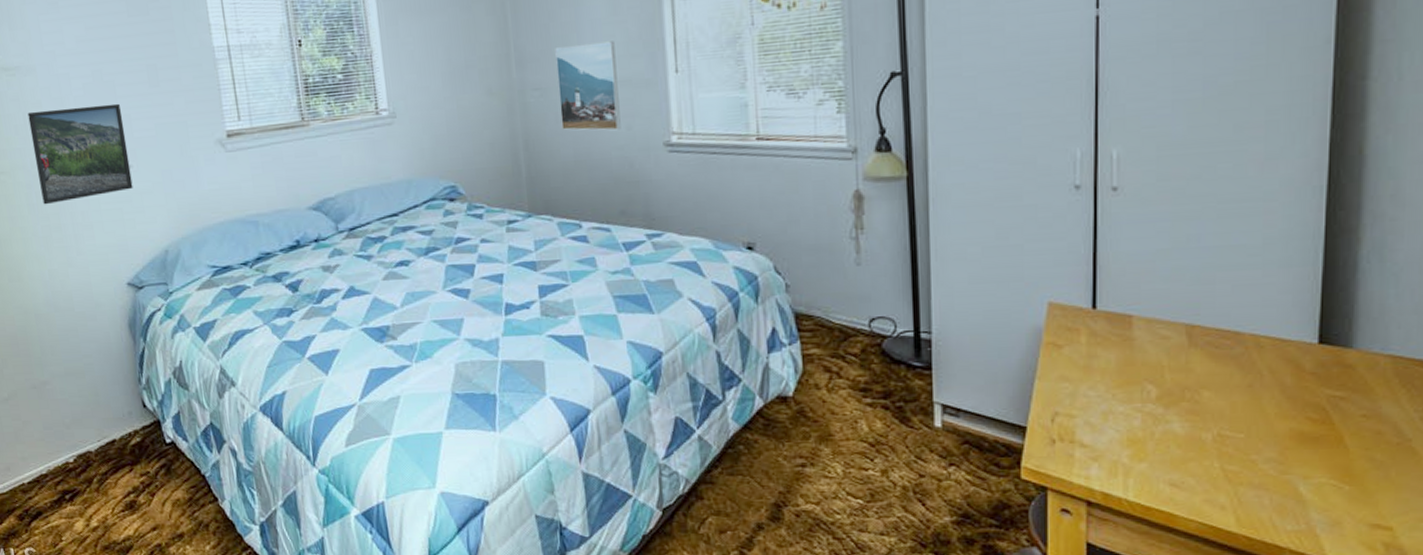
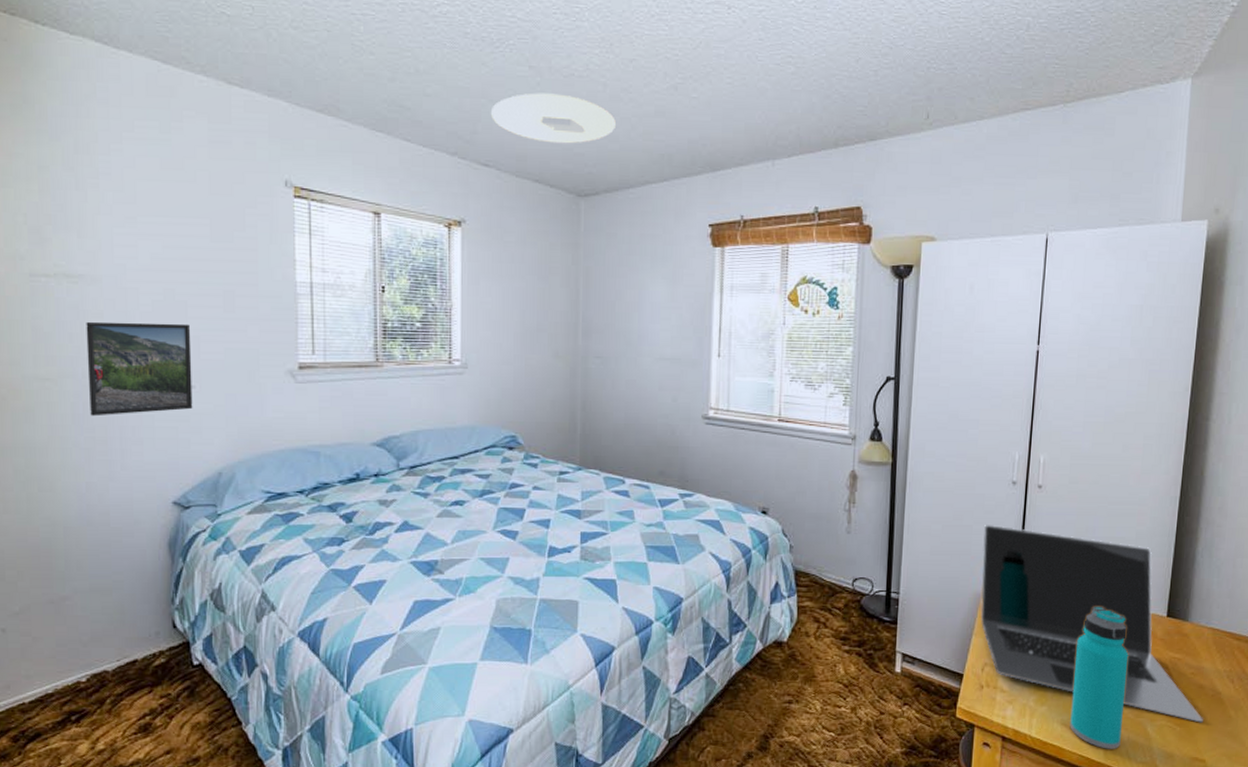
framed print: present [555,41,621,131] -> none [617,322,670,401]
laptop: none [1039,241,1385,480] -> present [980,524,1203,723]
water bottle: none [1183,336,1263,515] -> present [1070,607,1129,749]

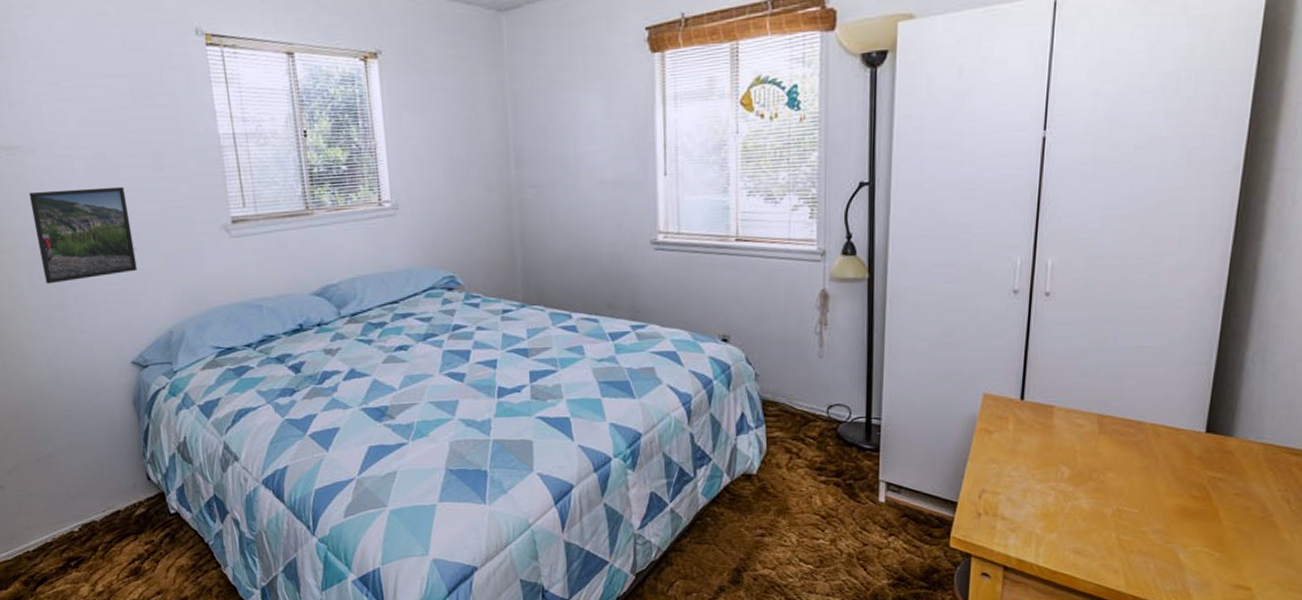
laptop: present [980,524,1203,723] -> none [976,339,1250,548]
water bottle: present [1070,607,1129,749] -> none [1084,425,1157,578]

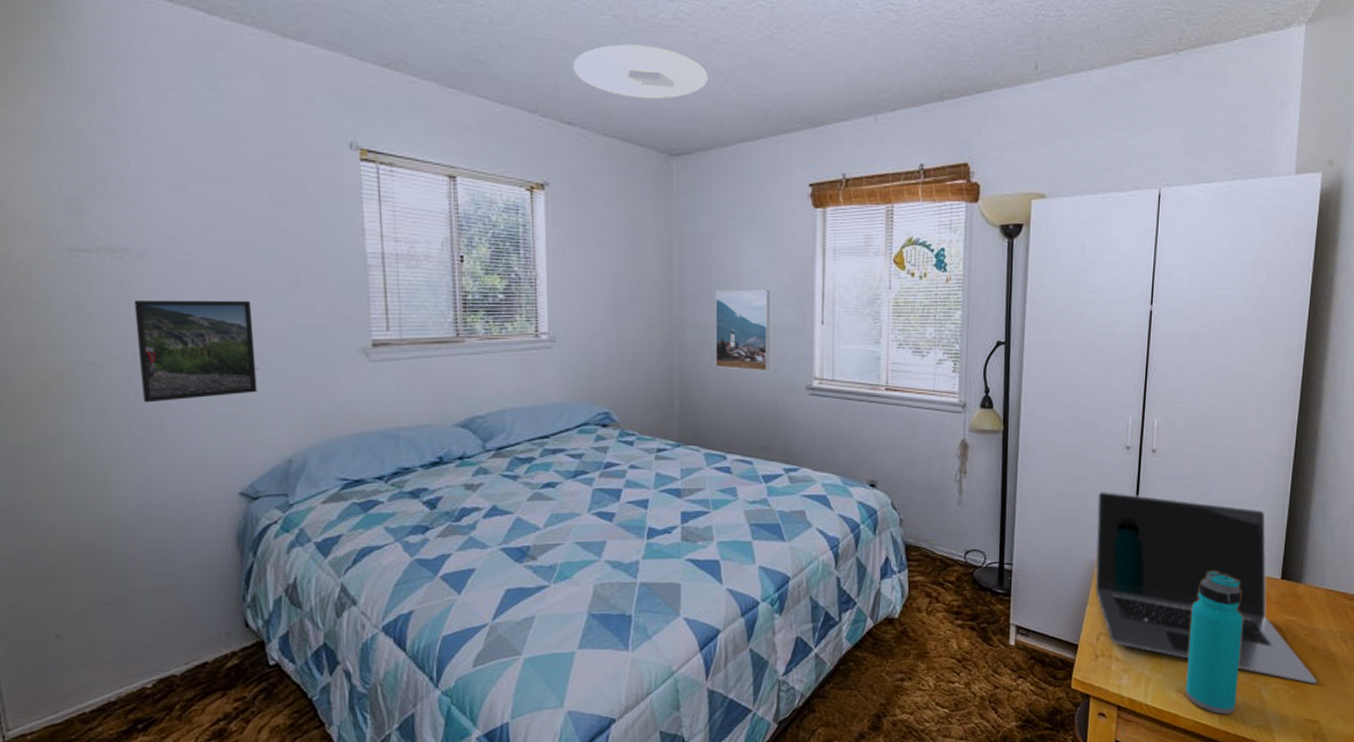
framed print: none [552,143,612,228] -> present [715,289,770,372]
laptop: none [976,339,1250,548] -> present [1094,490,1317,684]
water bottle: none [1084,425,1157,578] -> present [1185,571,1243,715]

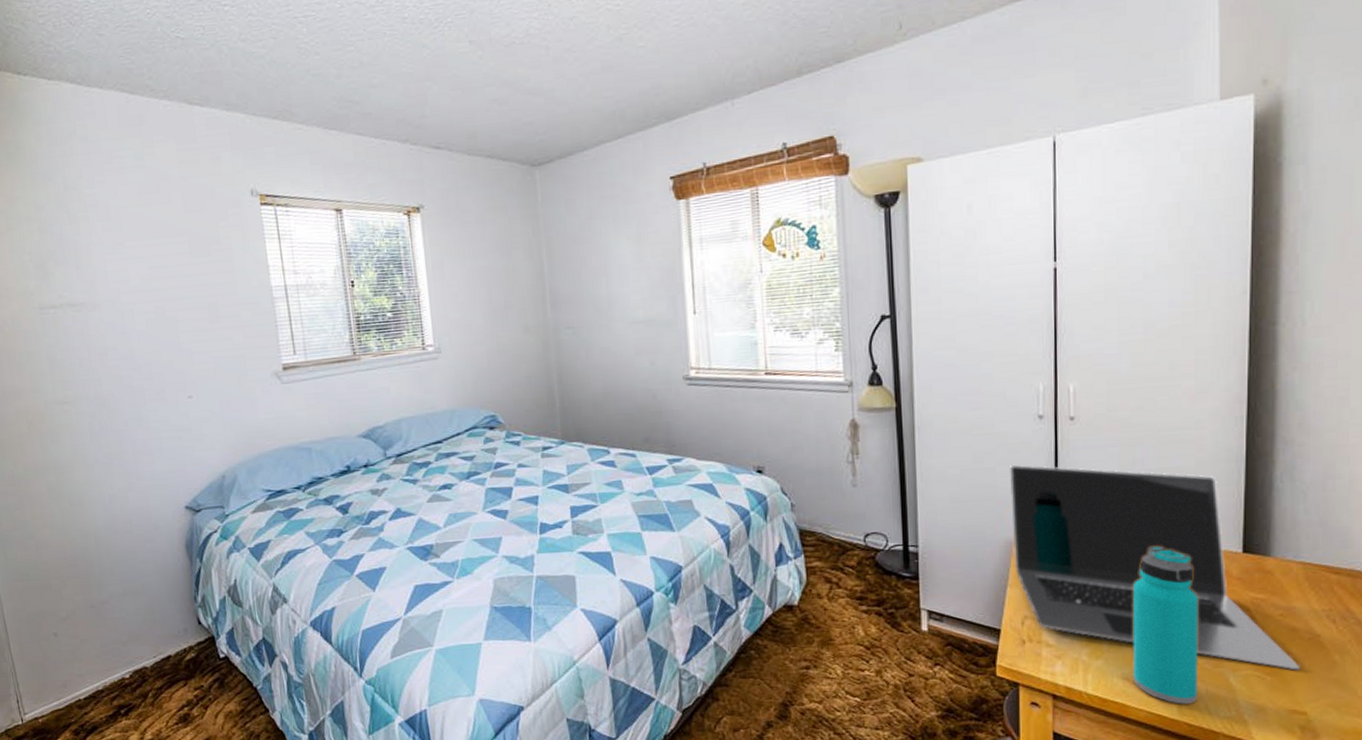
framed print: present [134,299,257,403] -> none [92,338,193,433]
ceiling light: present [572,44,708,100] -> none [436,64,563,117]
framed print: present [715,289,770,372] -> none [586,285,645,366]

